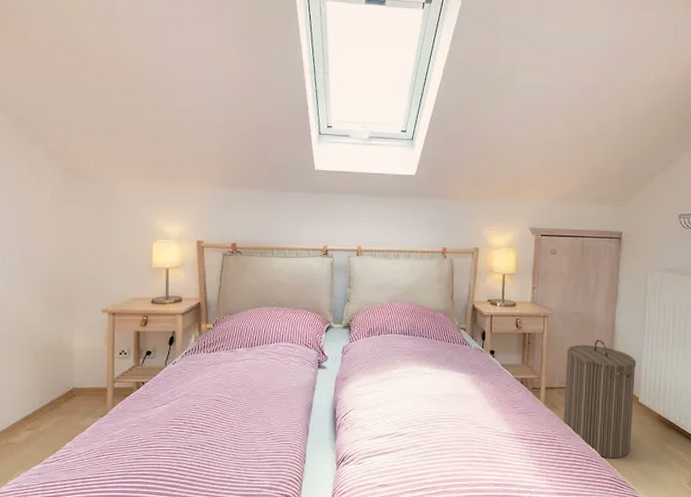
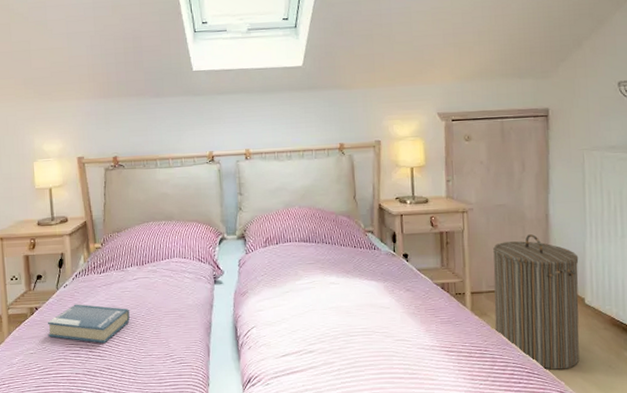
hardback book: none [152,381,235,420] -> present [48,304,130,344]

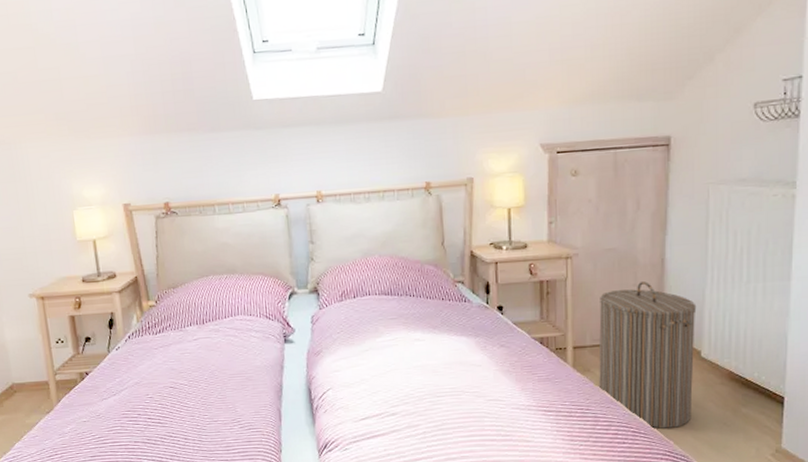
hardback book: present [48,304,130,344] -> none [100,367,192,410]

